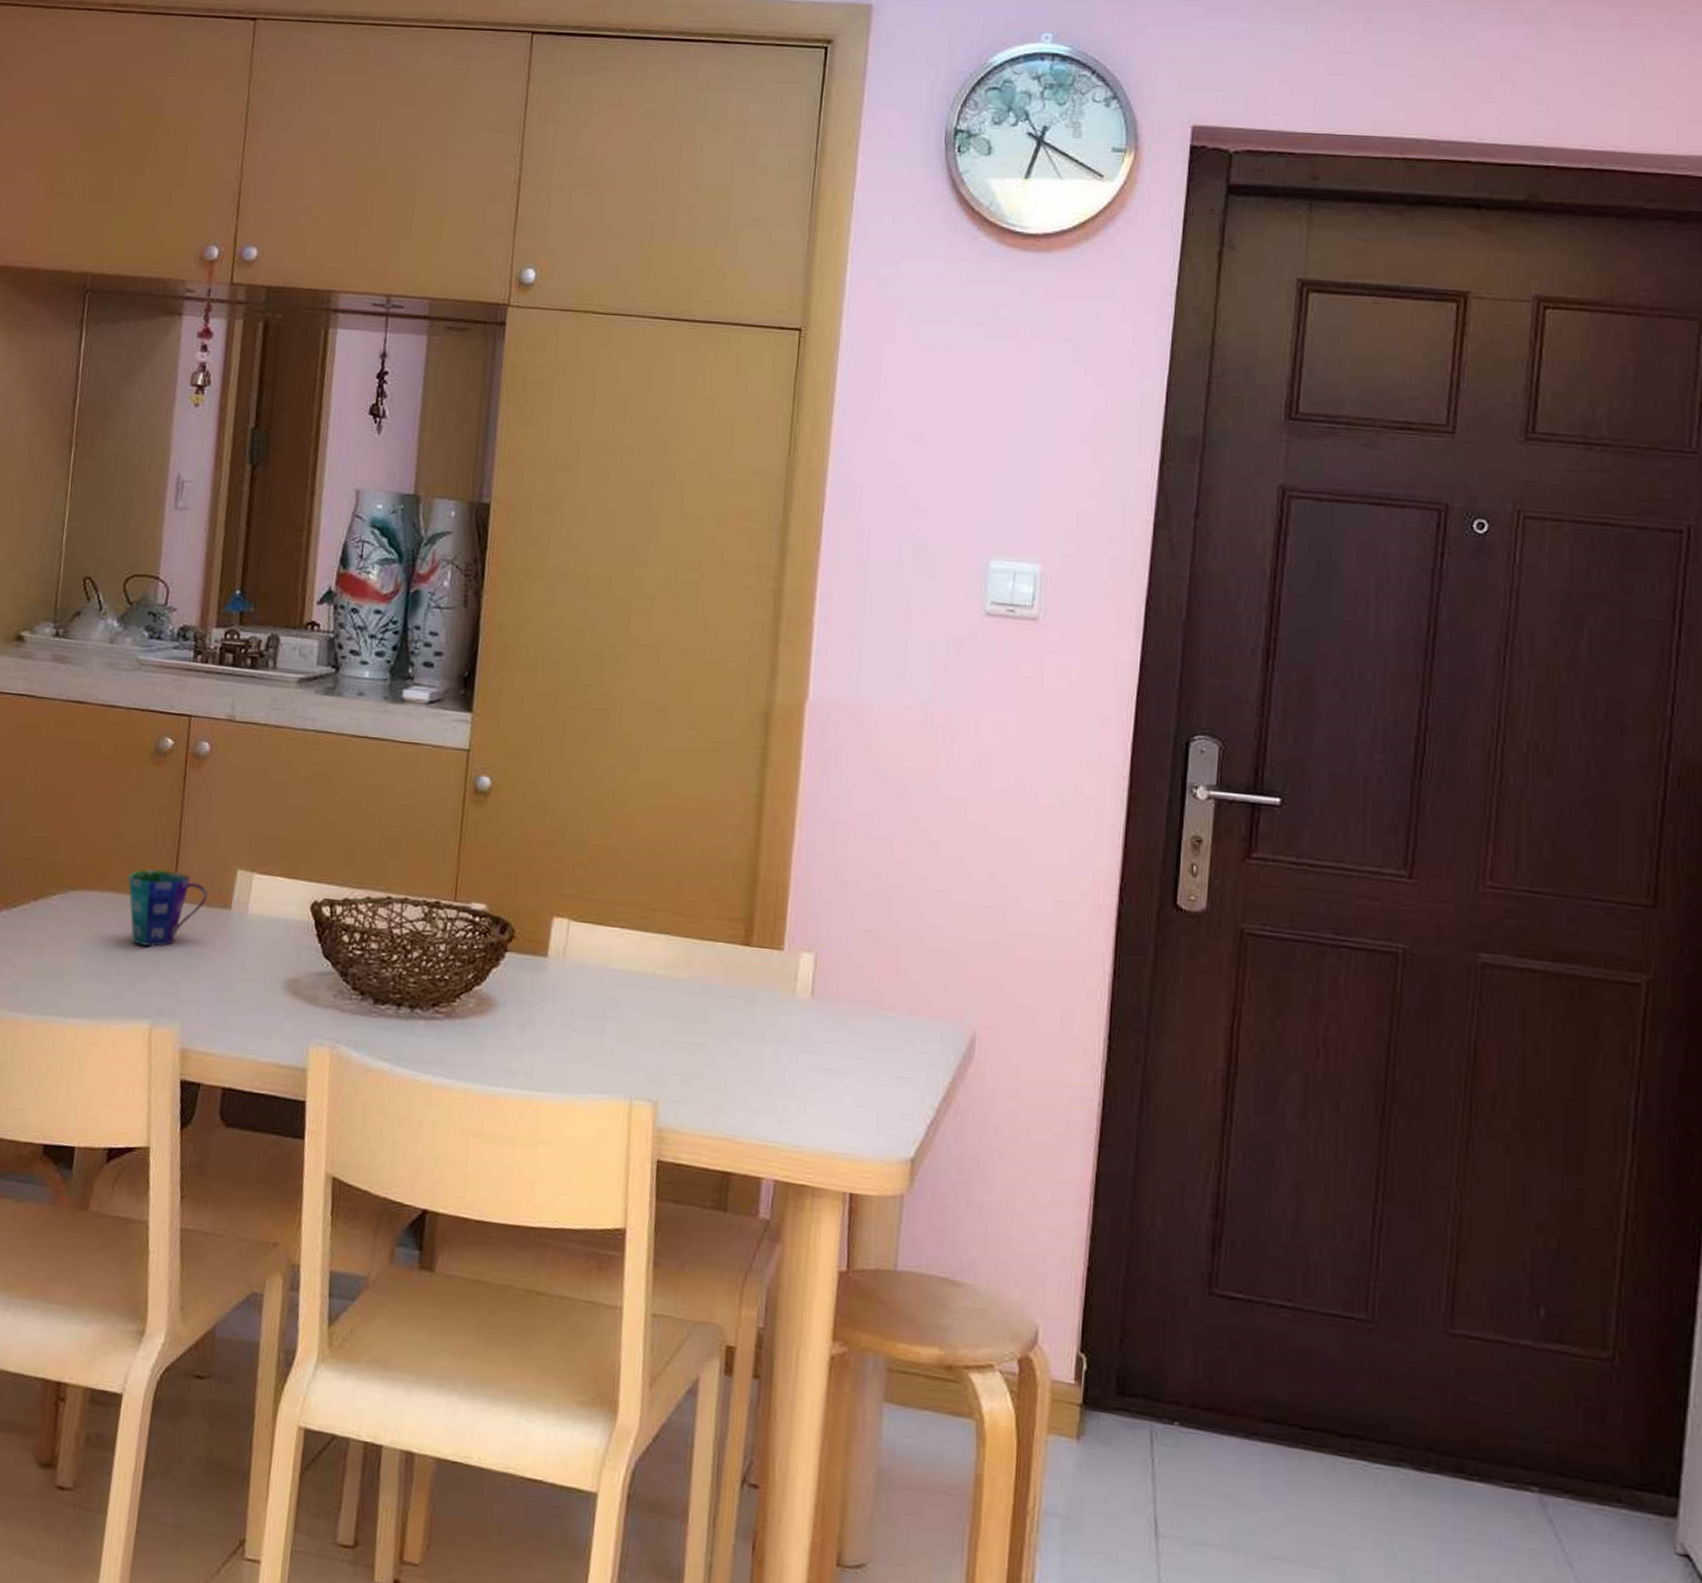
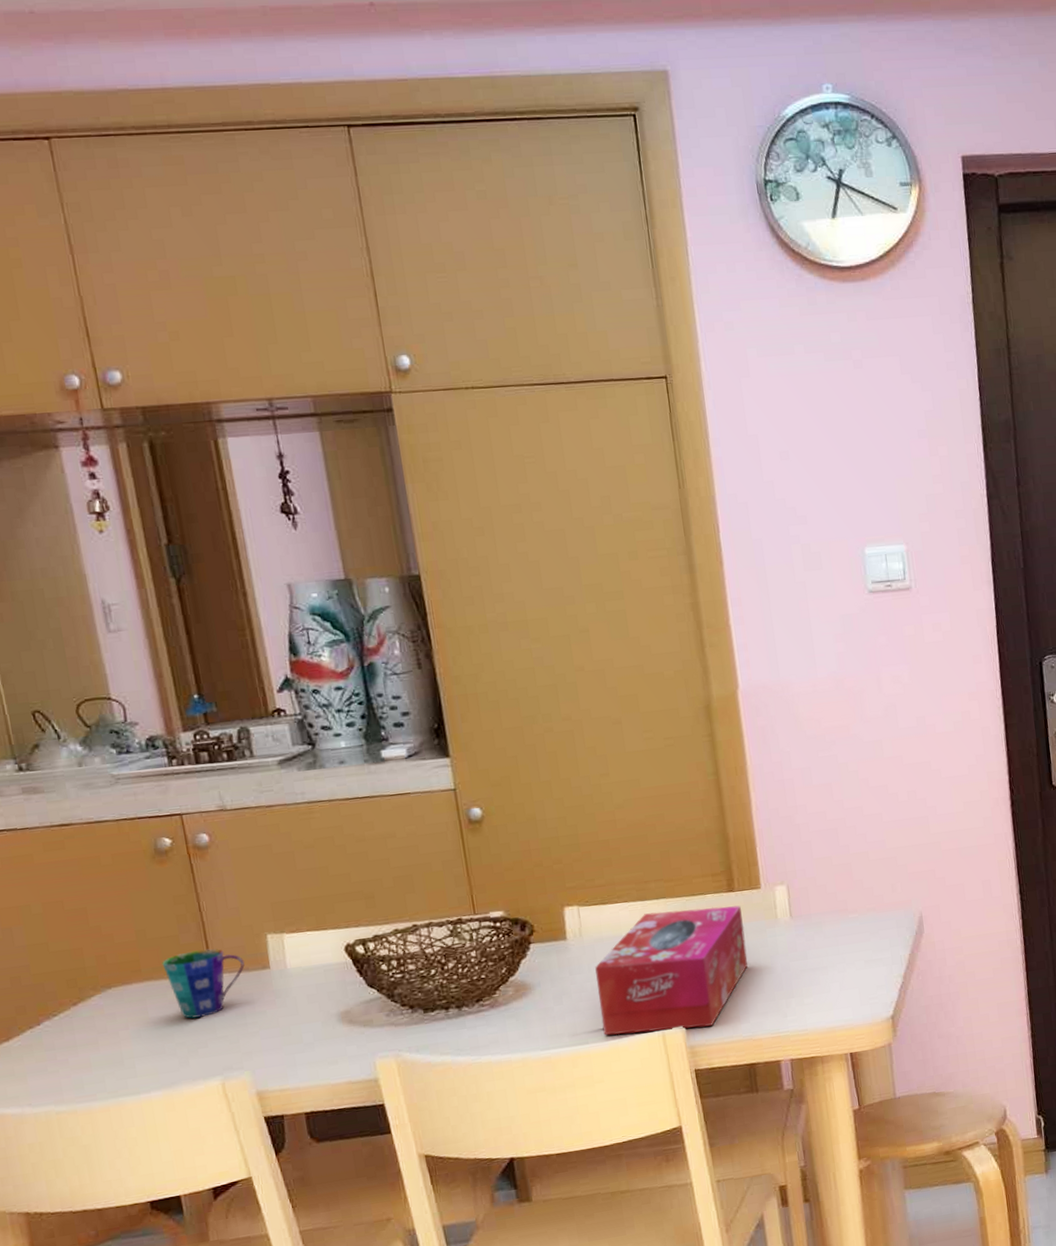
tissue box: none [562,948,755,1109] -> present [595,905,748,1036]

